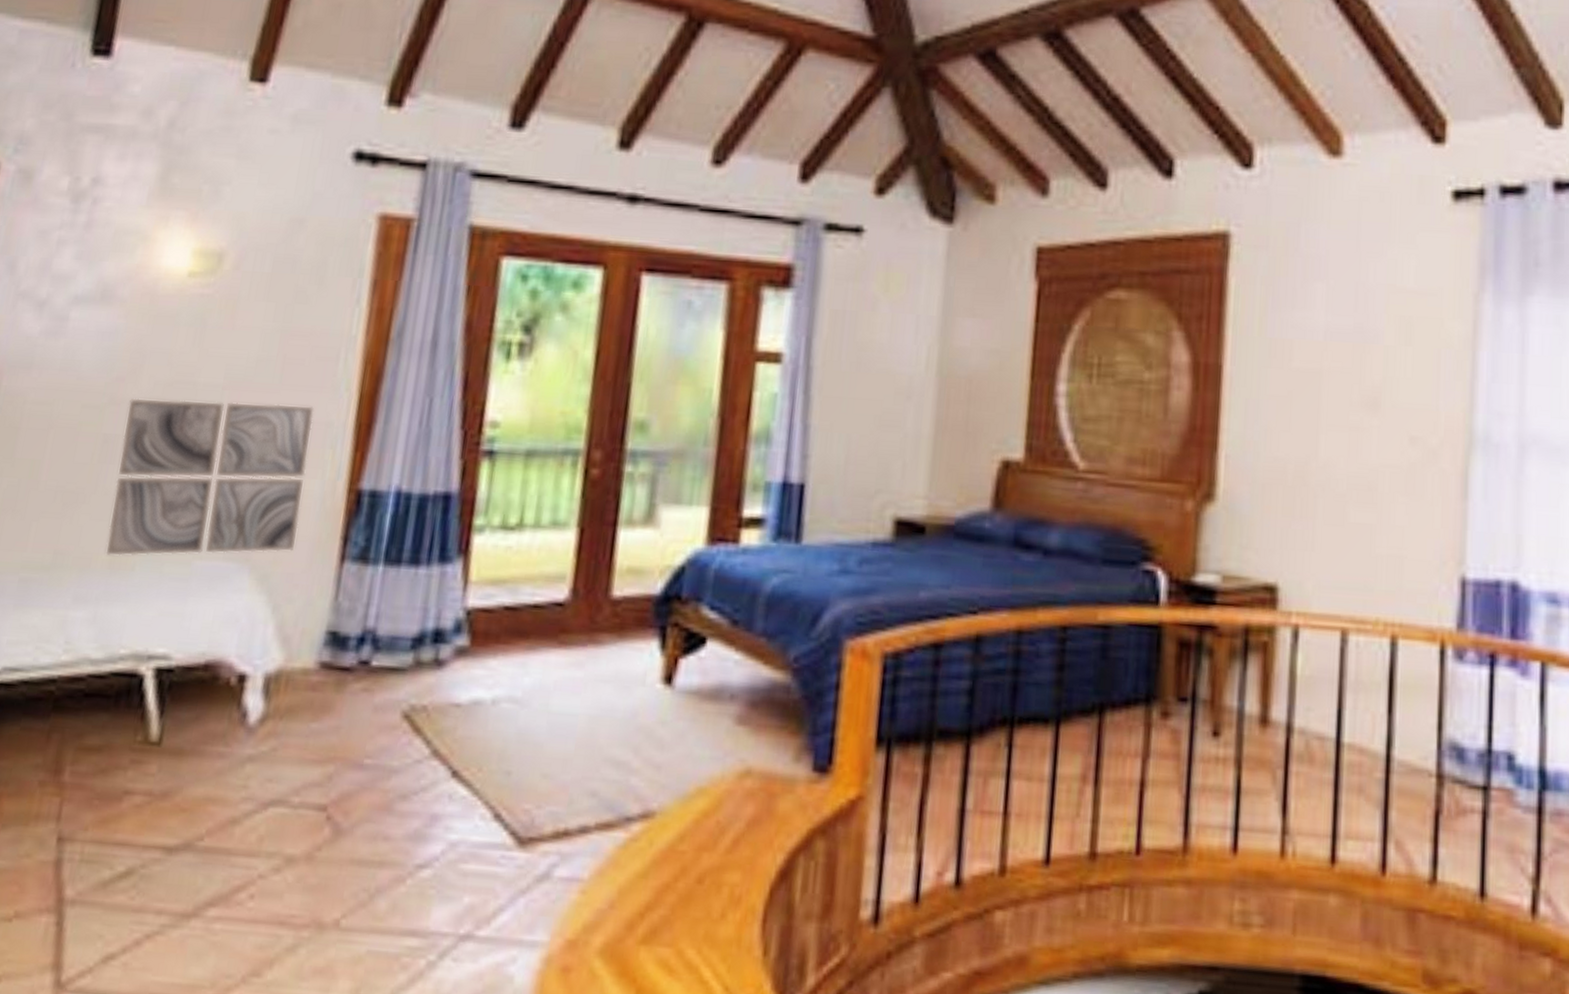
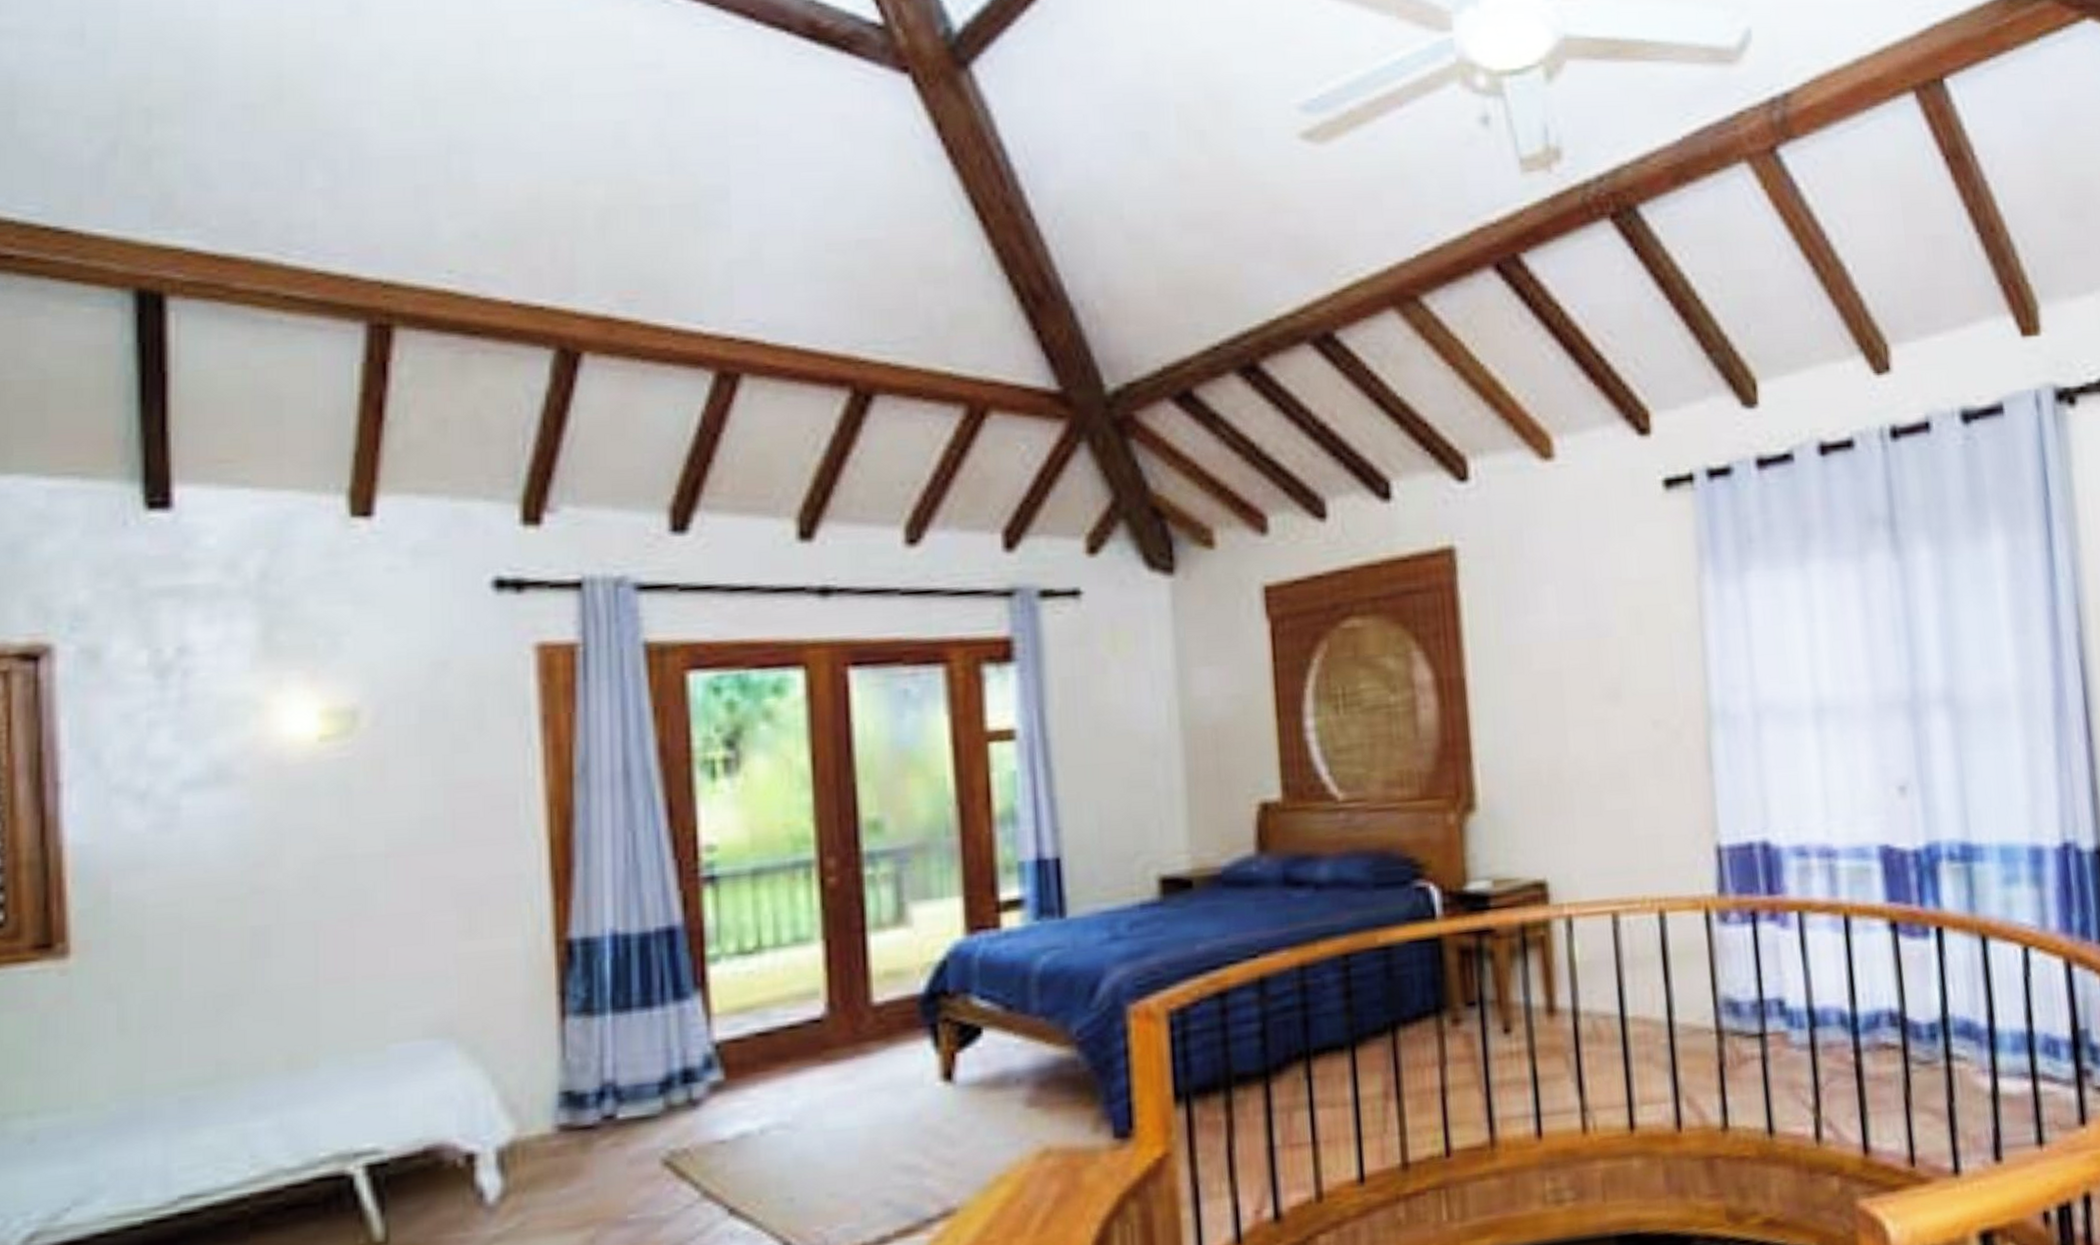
wall art: present [106,398,314,556] -> none [274,859,505,1057]

